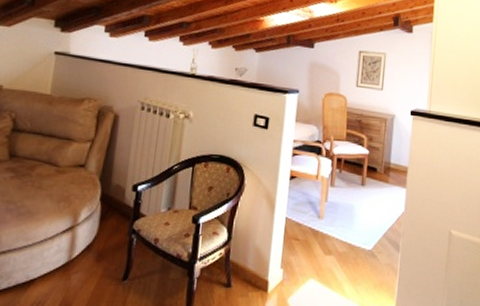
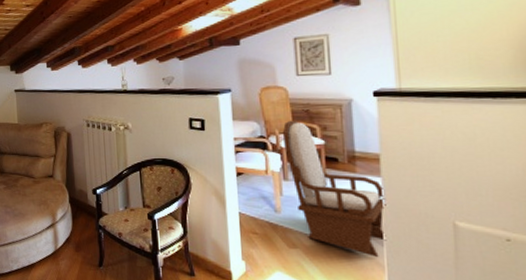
armchair: none [336,128,407,262] -> present [282,120,387,257]

